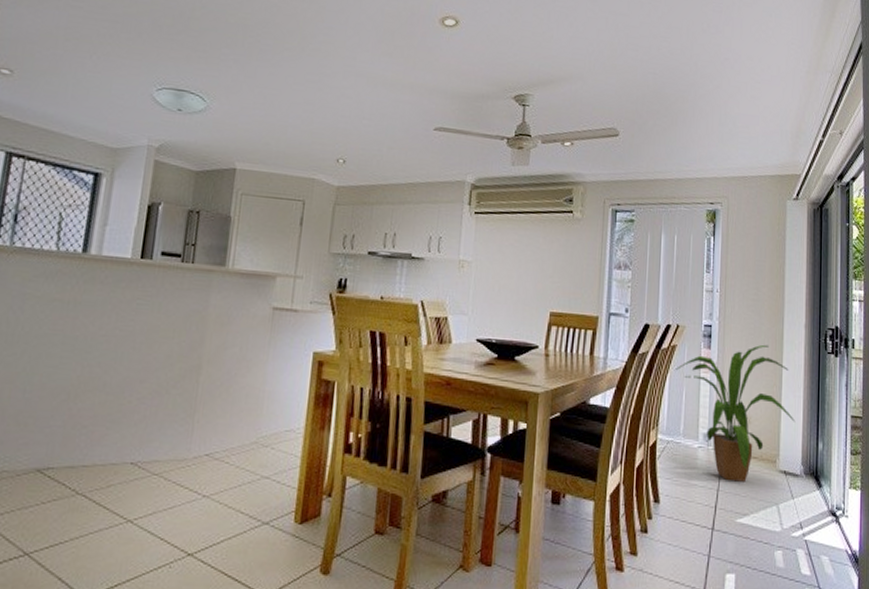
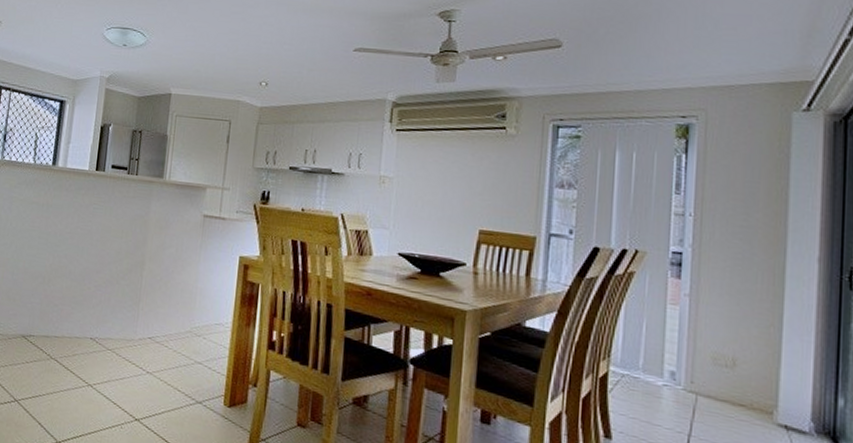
house plant: present [675,344,796,482] -> none [632,278,803,431]

